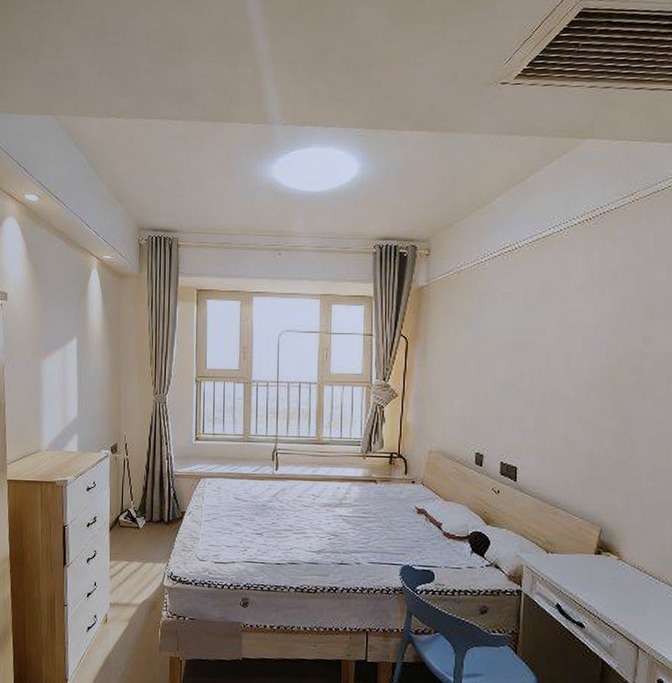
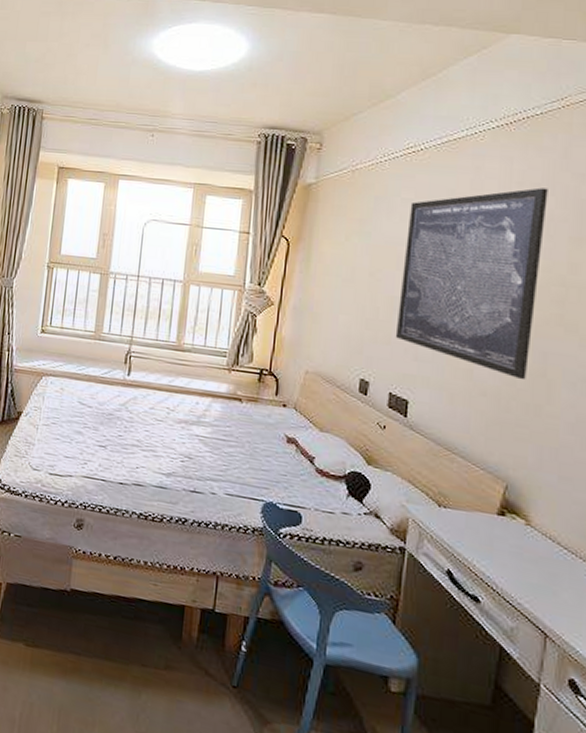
wall art: none [503,274,624,440] -> present [395,187,548,381]

